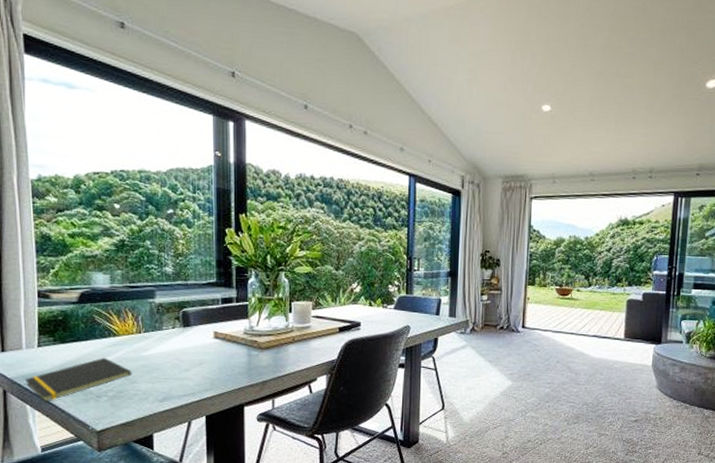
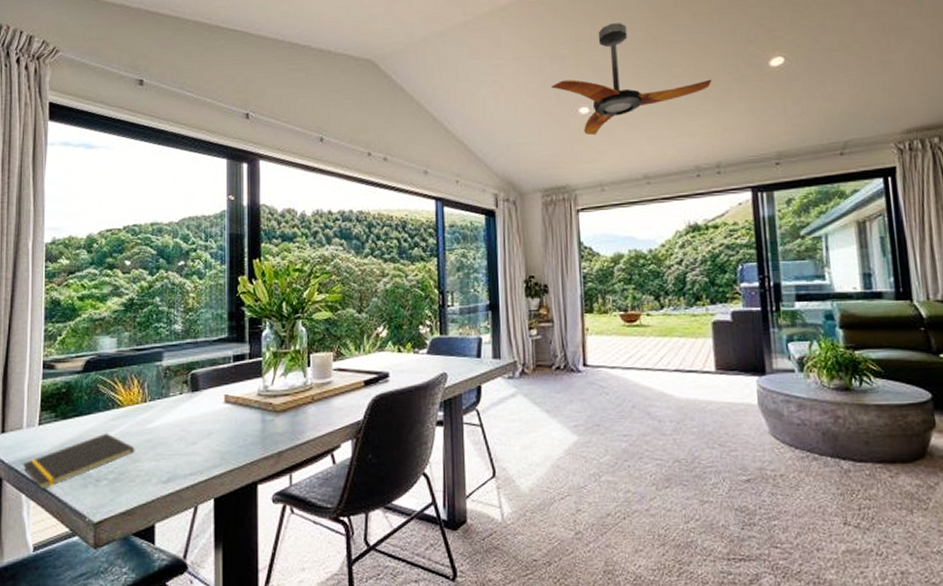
ceiling fan: none [519,28,657,132] -> present [551,23,712,136]

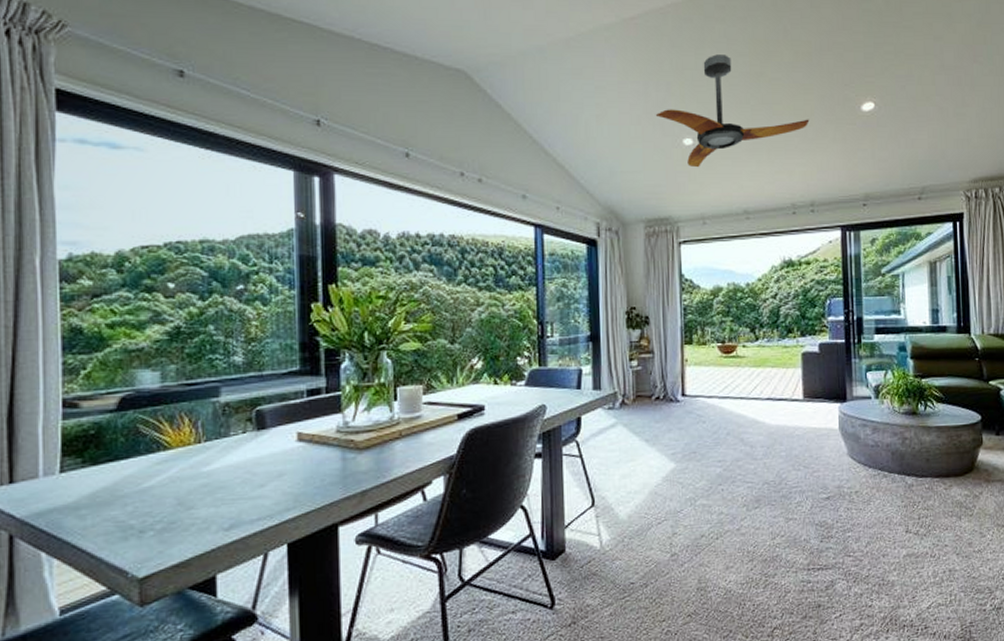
notepad: present [22,432,135,490] -> none [39,478,189,546]

